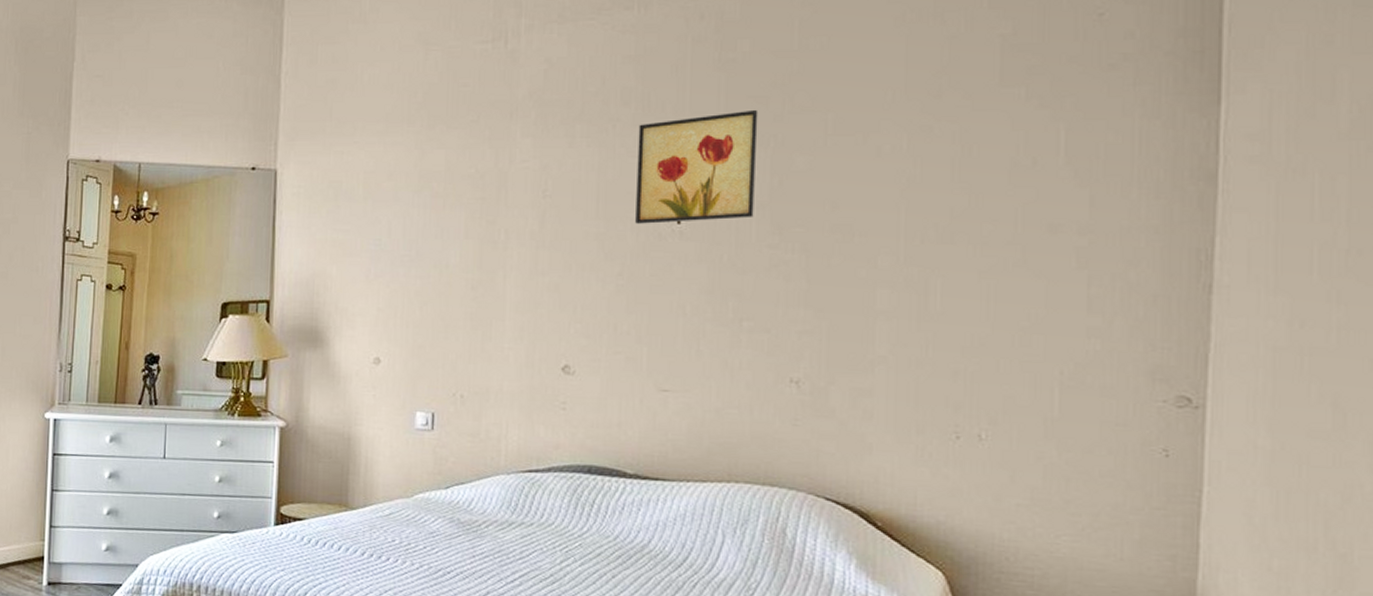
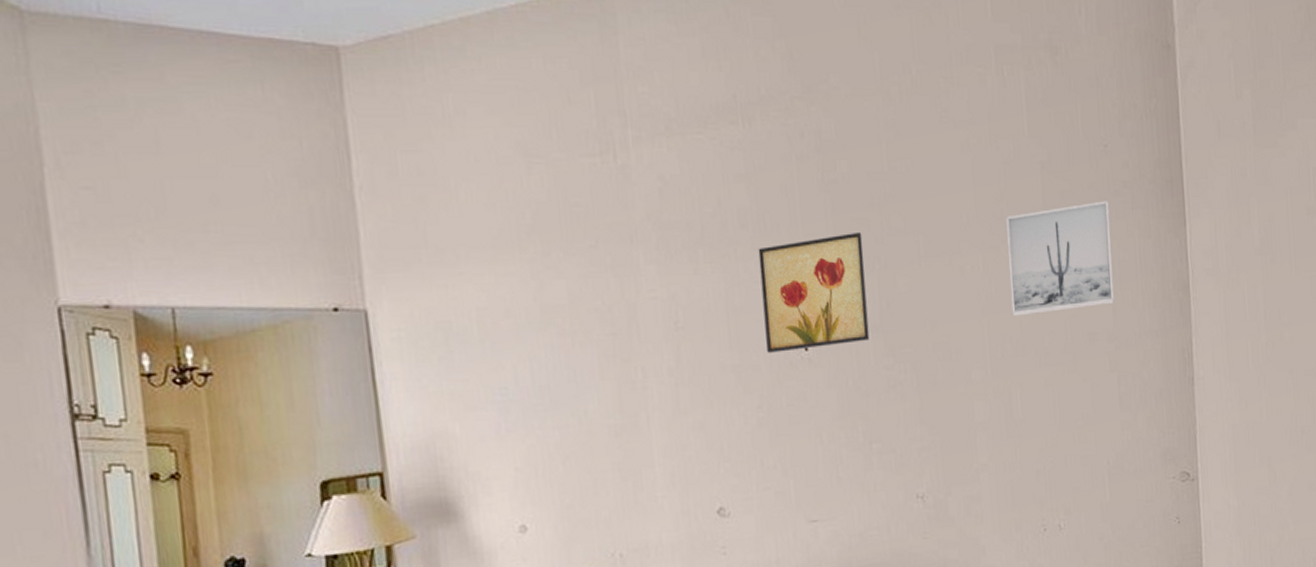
wall art: none [941,76,1098,201] -> present [1006,201,1114,316]

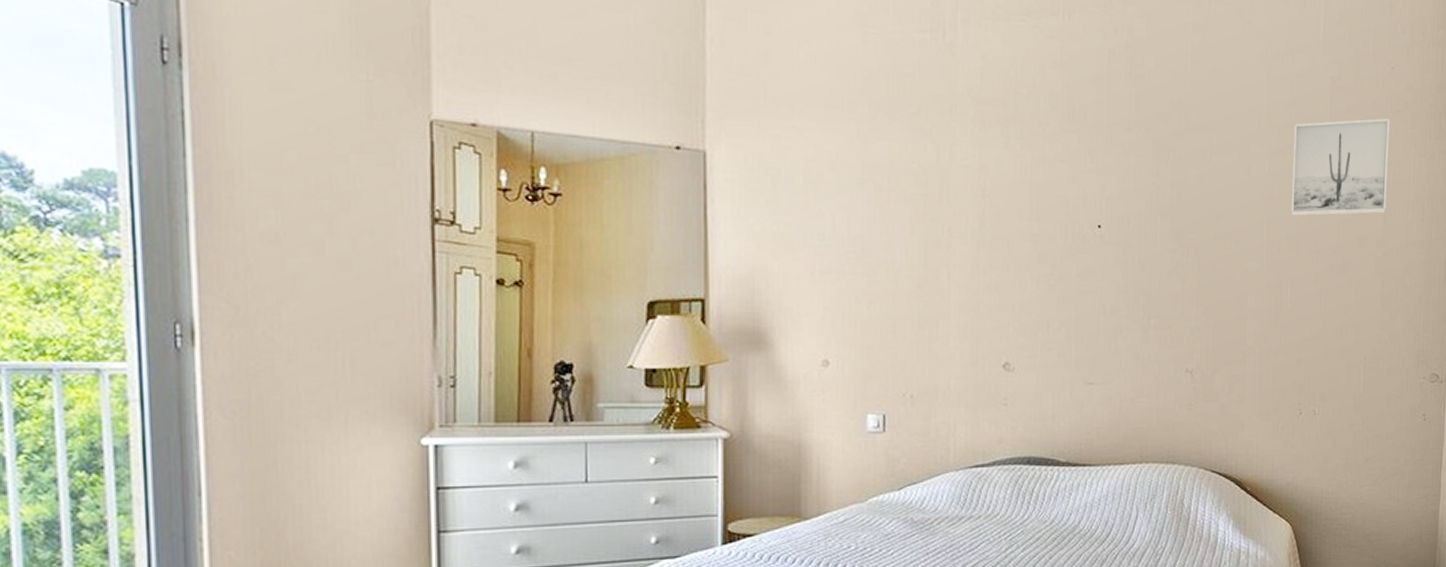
wall art: present [758,231,870,353] -> none [1064,124,1161,227]

